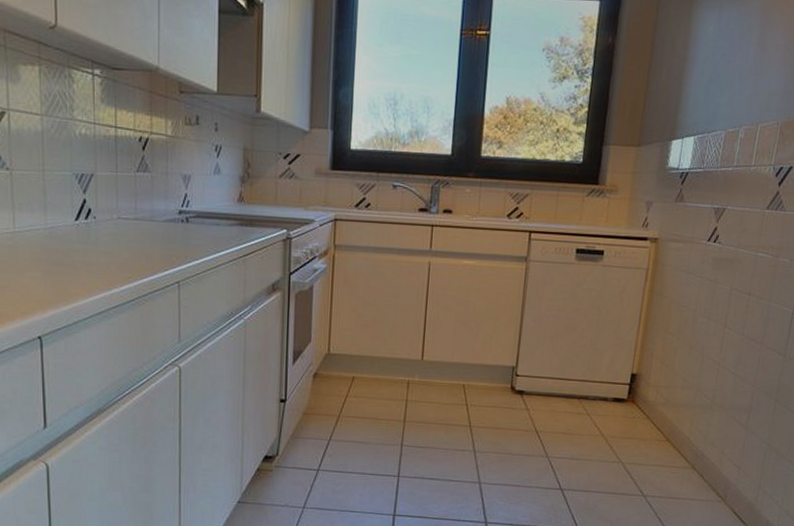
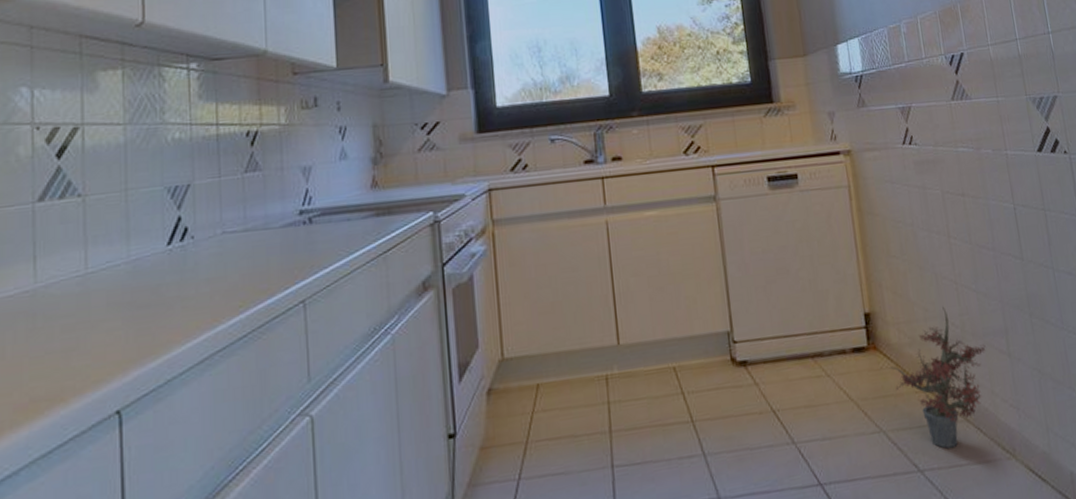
potted plant: none [641,380,728,485] -> present [890,306,986,449]

